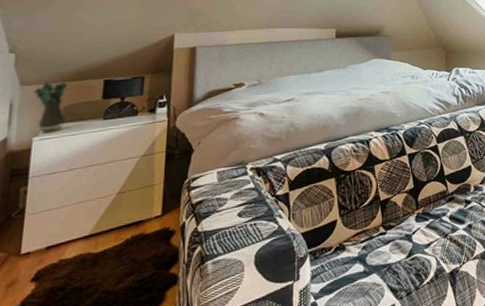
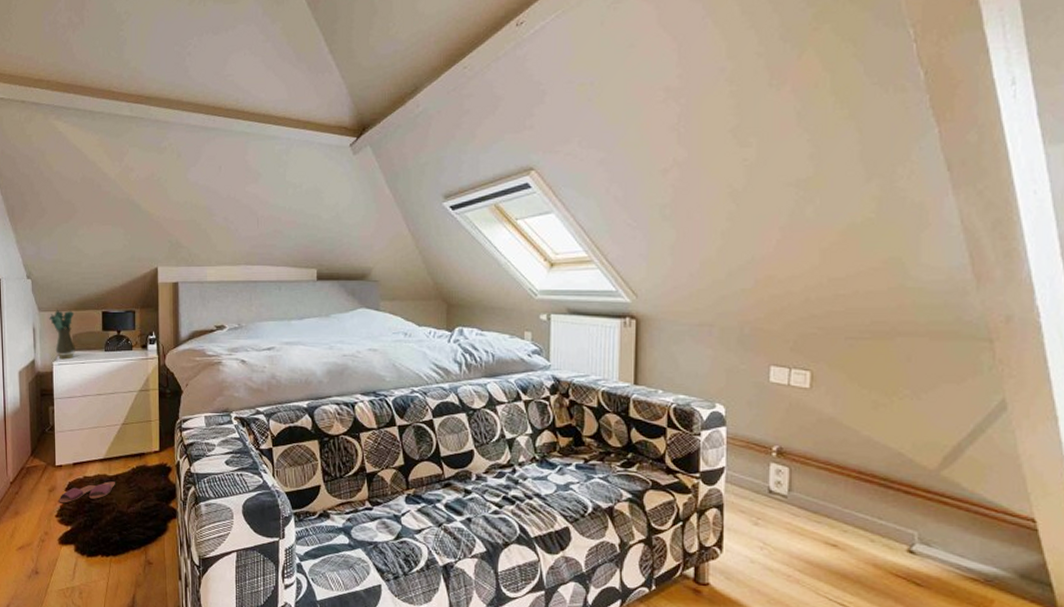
slippers: none [19,258,102,298] -> present [59,481,115,504]

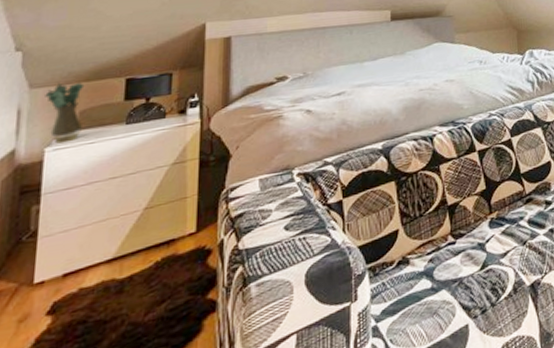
slippers: present [59,481,115,504] -> none [33,285,128,335]

